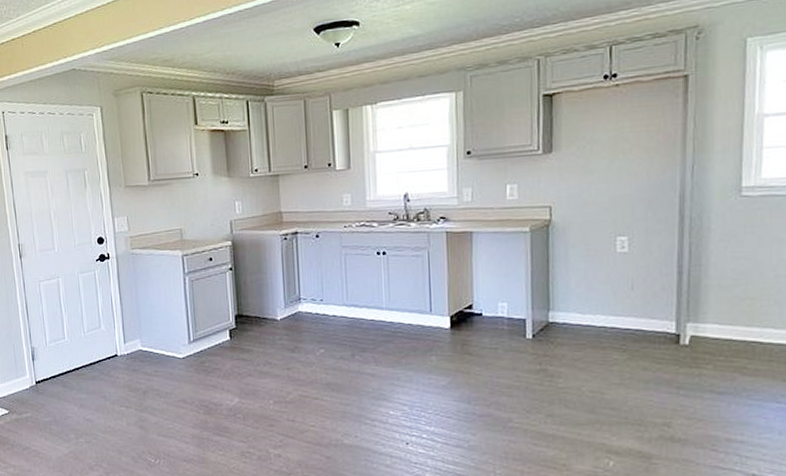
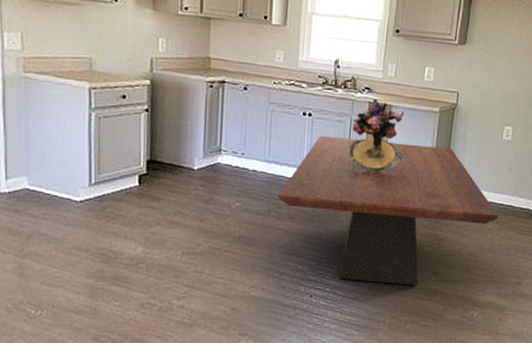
dining table: none [361,270,626,430] -> present [278,136,499,286]
bouquet: none [430,227,492,307] -> present [349,98,404,173]

